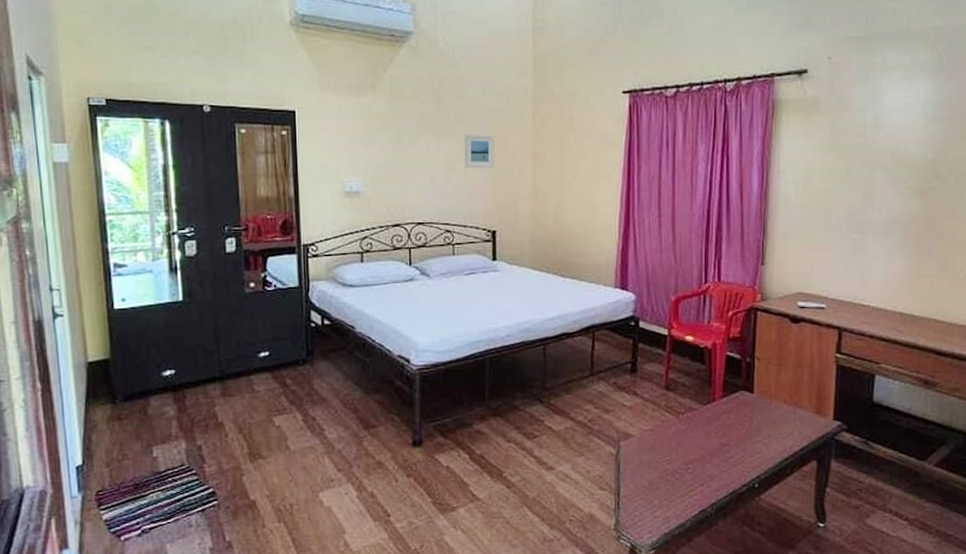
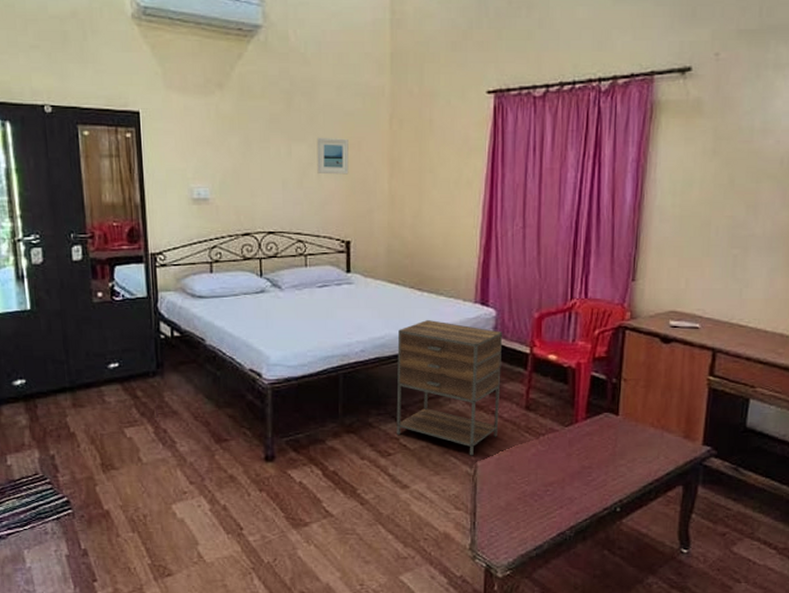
nightstand: none [541,305,642,436] -> present [396,320,503,456]

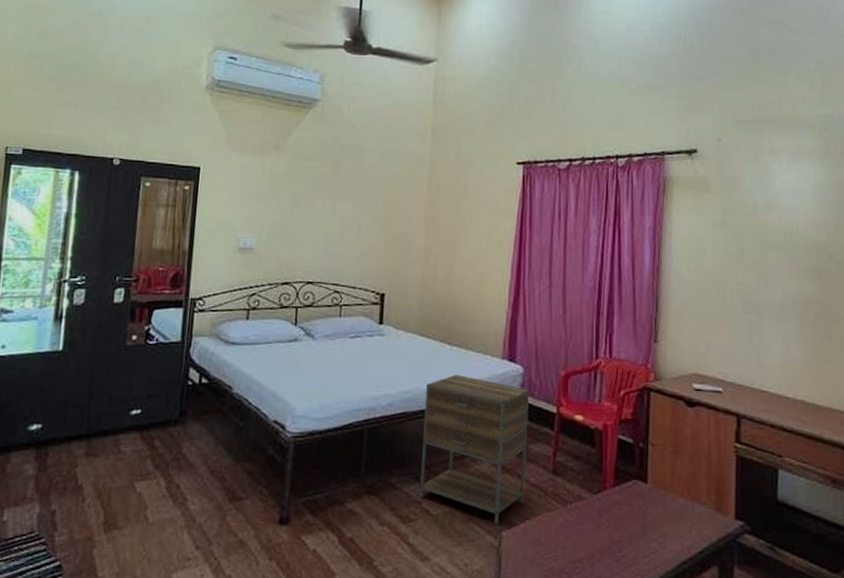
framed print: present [316,137,349,175] -> none [358,196,389,231]

